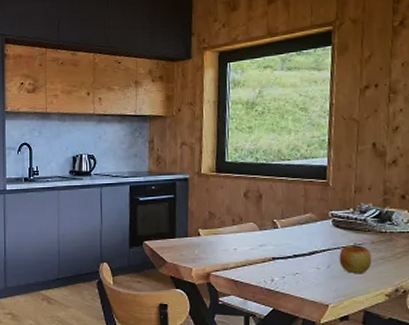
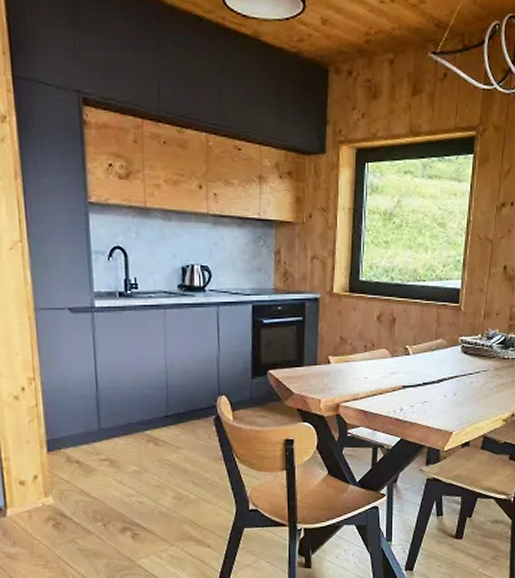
apple: present [339,242,372,274] -> none [465,369,494,401]

